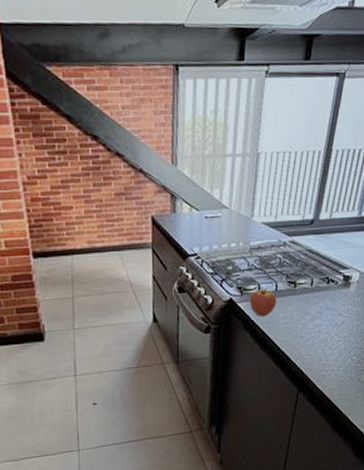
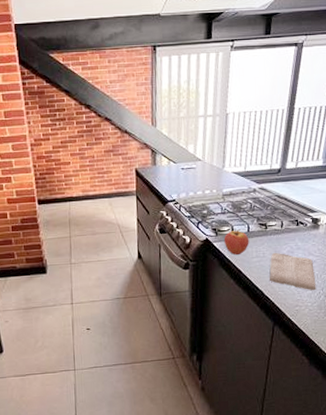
washcloth: none [296,313,344,354] -> present [269,252,316,291]

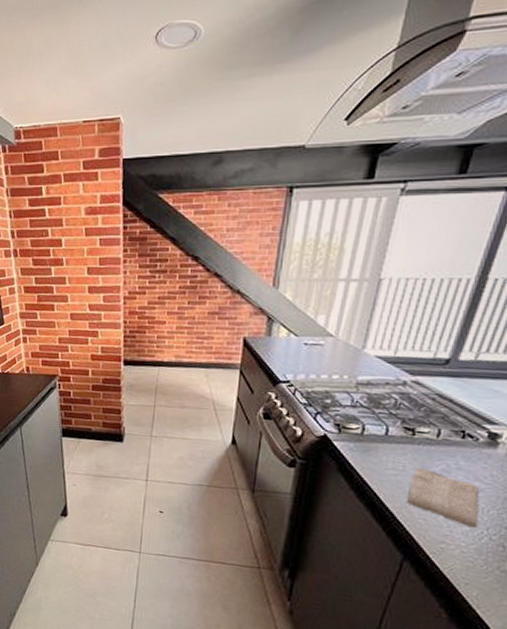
fruit: present [223,229,249,255] -> none [348,430,386,462]

